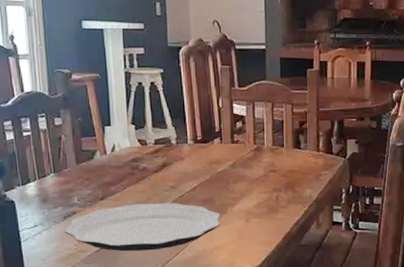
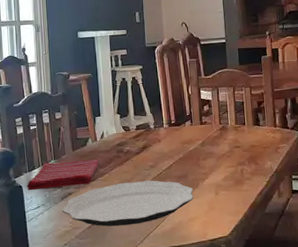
dish towel: none [20,175,110,207] -> present [27,159,100,191]

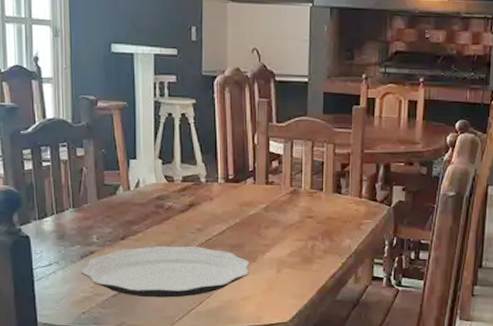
dish towel: present [27,159,100,191] -> none [36,211,132,244]

